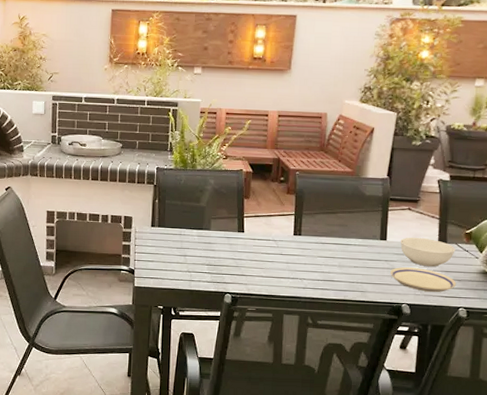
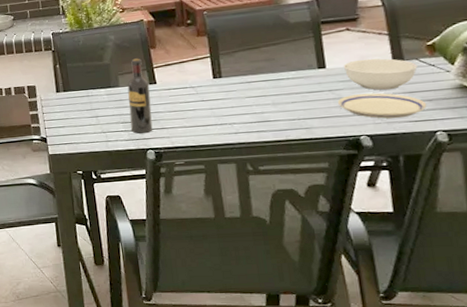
wine bottle: none [214,205,238,277] -> present [127,58,153,134]

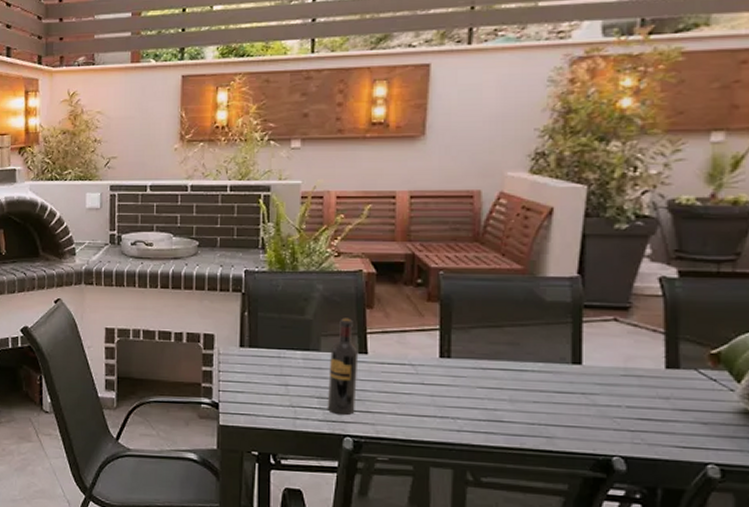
plate: present [337,93,427,119] -> none [590,403,700,440]
bowl: present [344,58,417,91] -> none [605,359,695,404]

